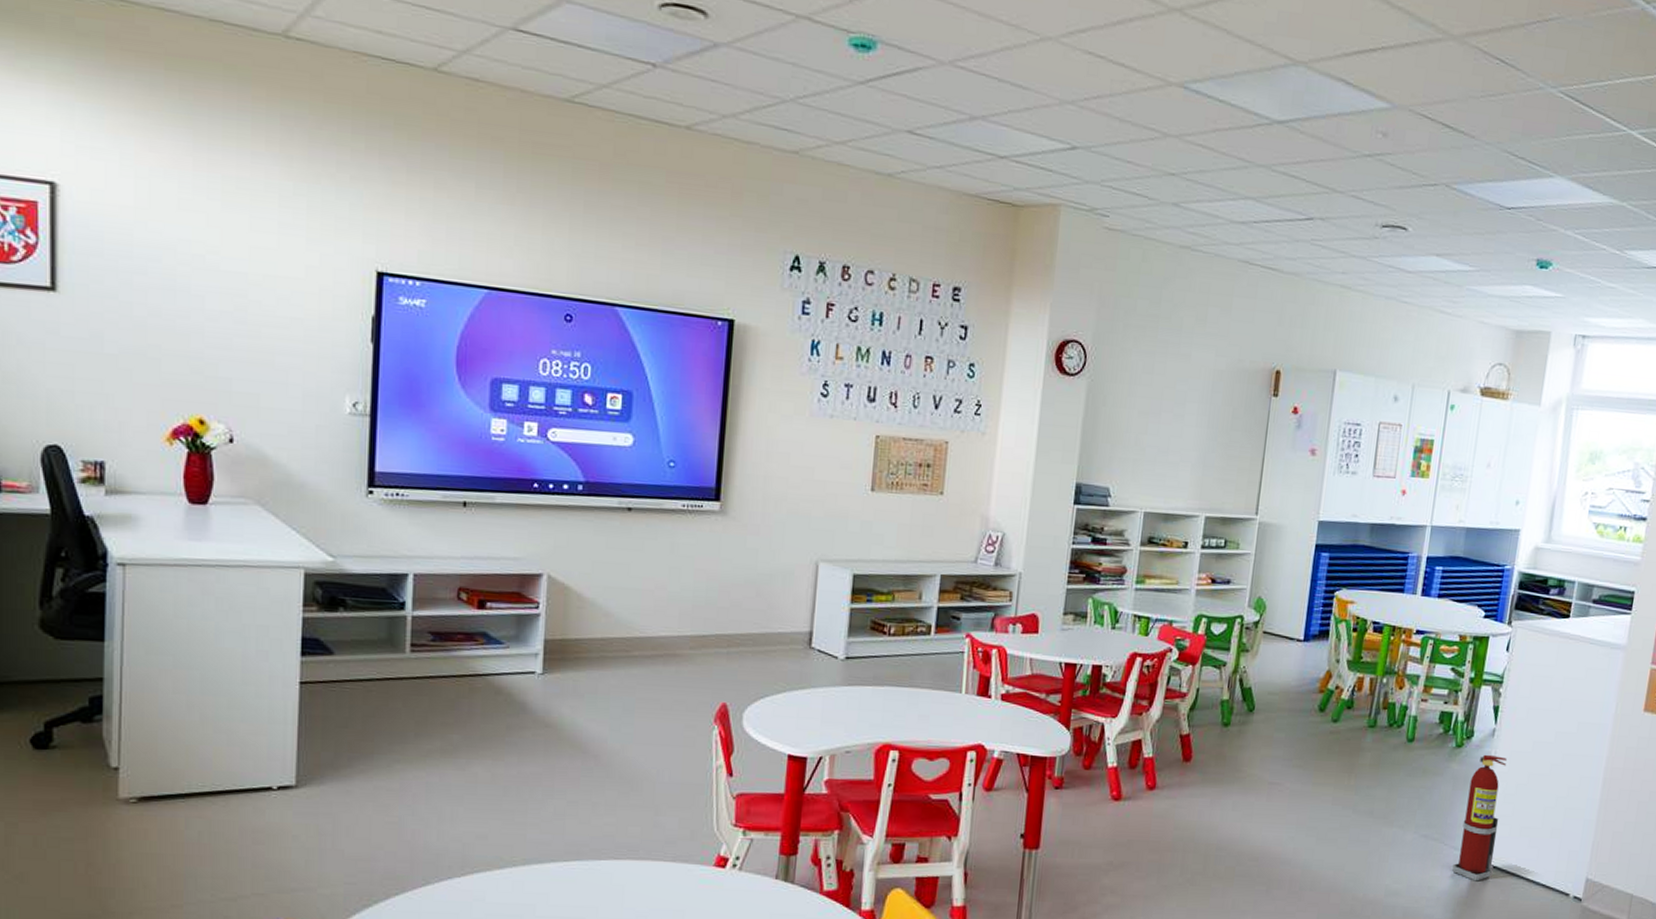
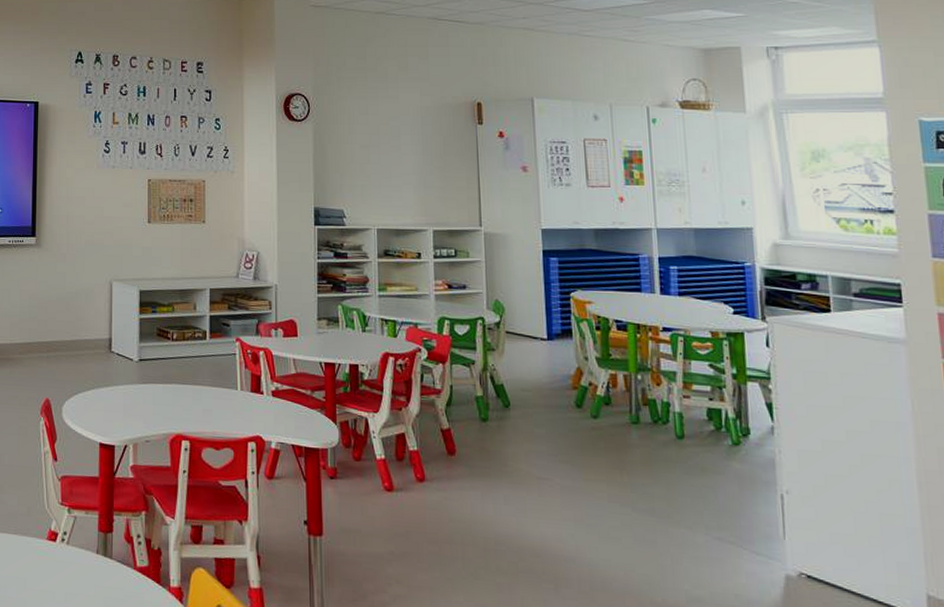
fire extinguisher: present [1452,754,1508,881] -> none [757,453,807,592]

